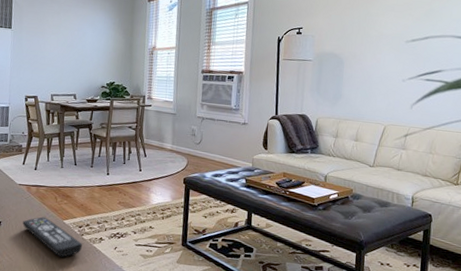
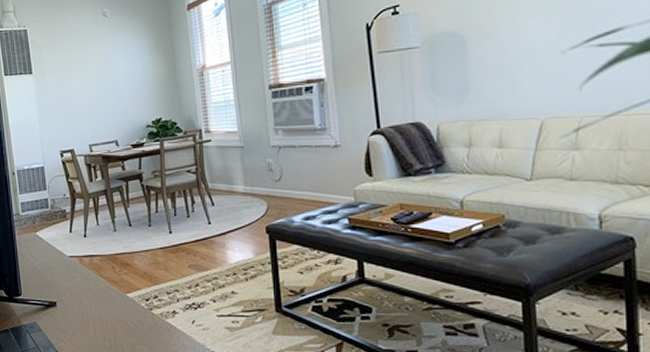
remote control: present [22,216,82,258] -> none [80,292,153,338]

